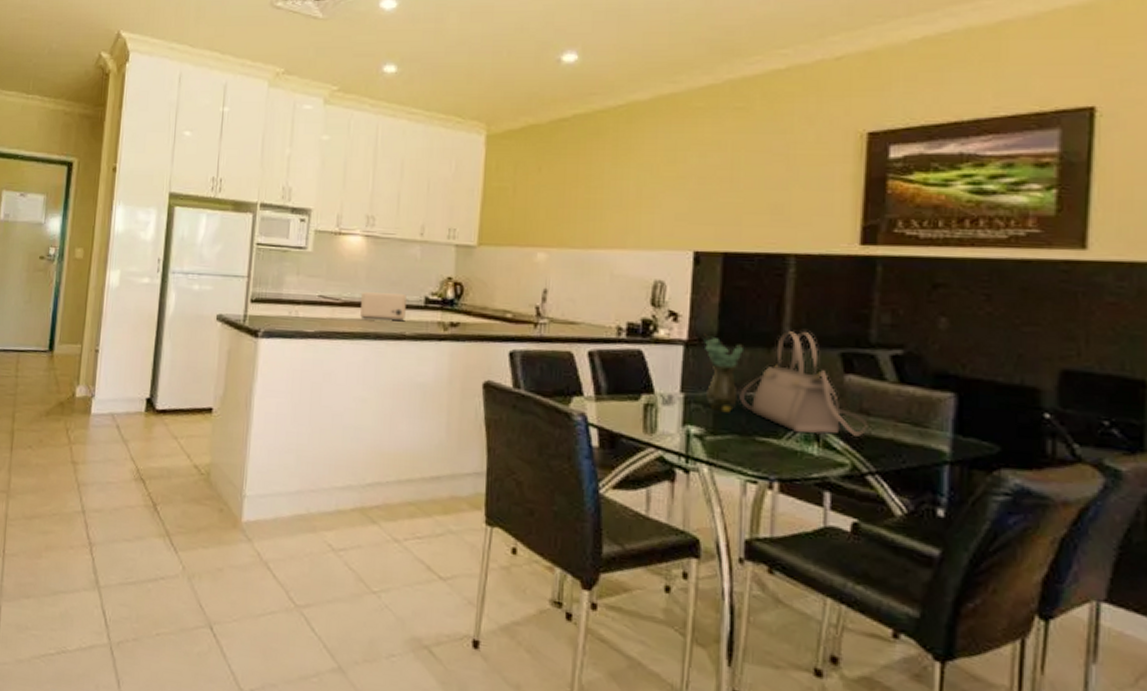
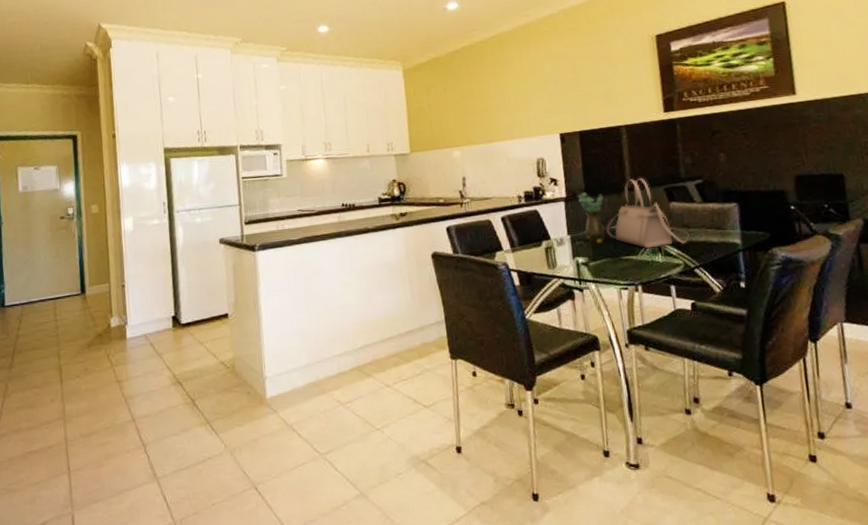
toaster: present [360,292,409,322] -> none [330,198,367,223]

